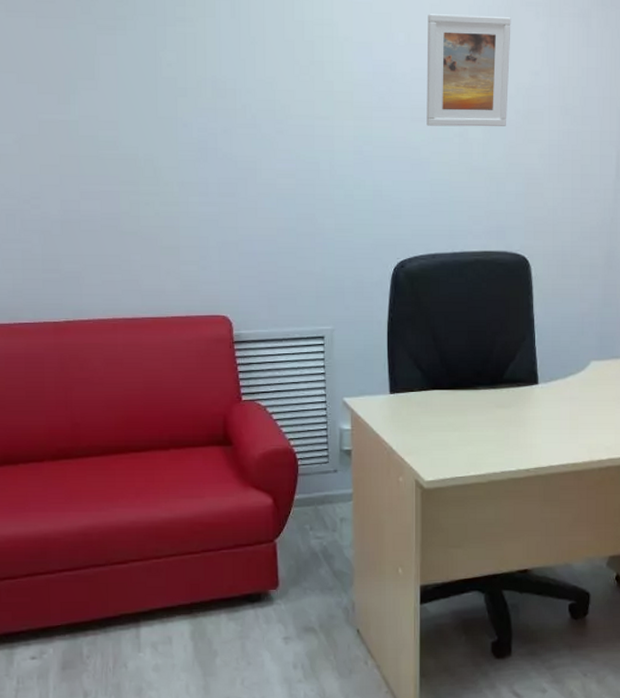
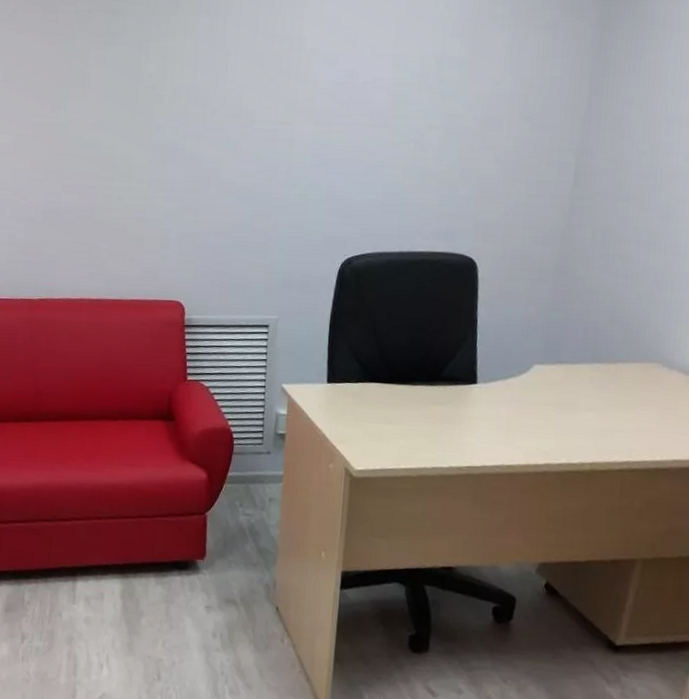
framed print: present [426,14,511,127] -> none [384,27,476,134]

